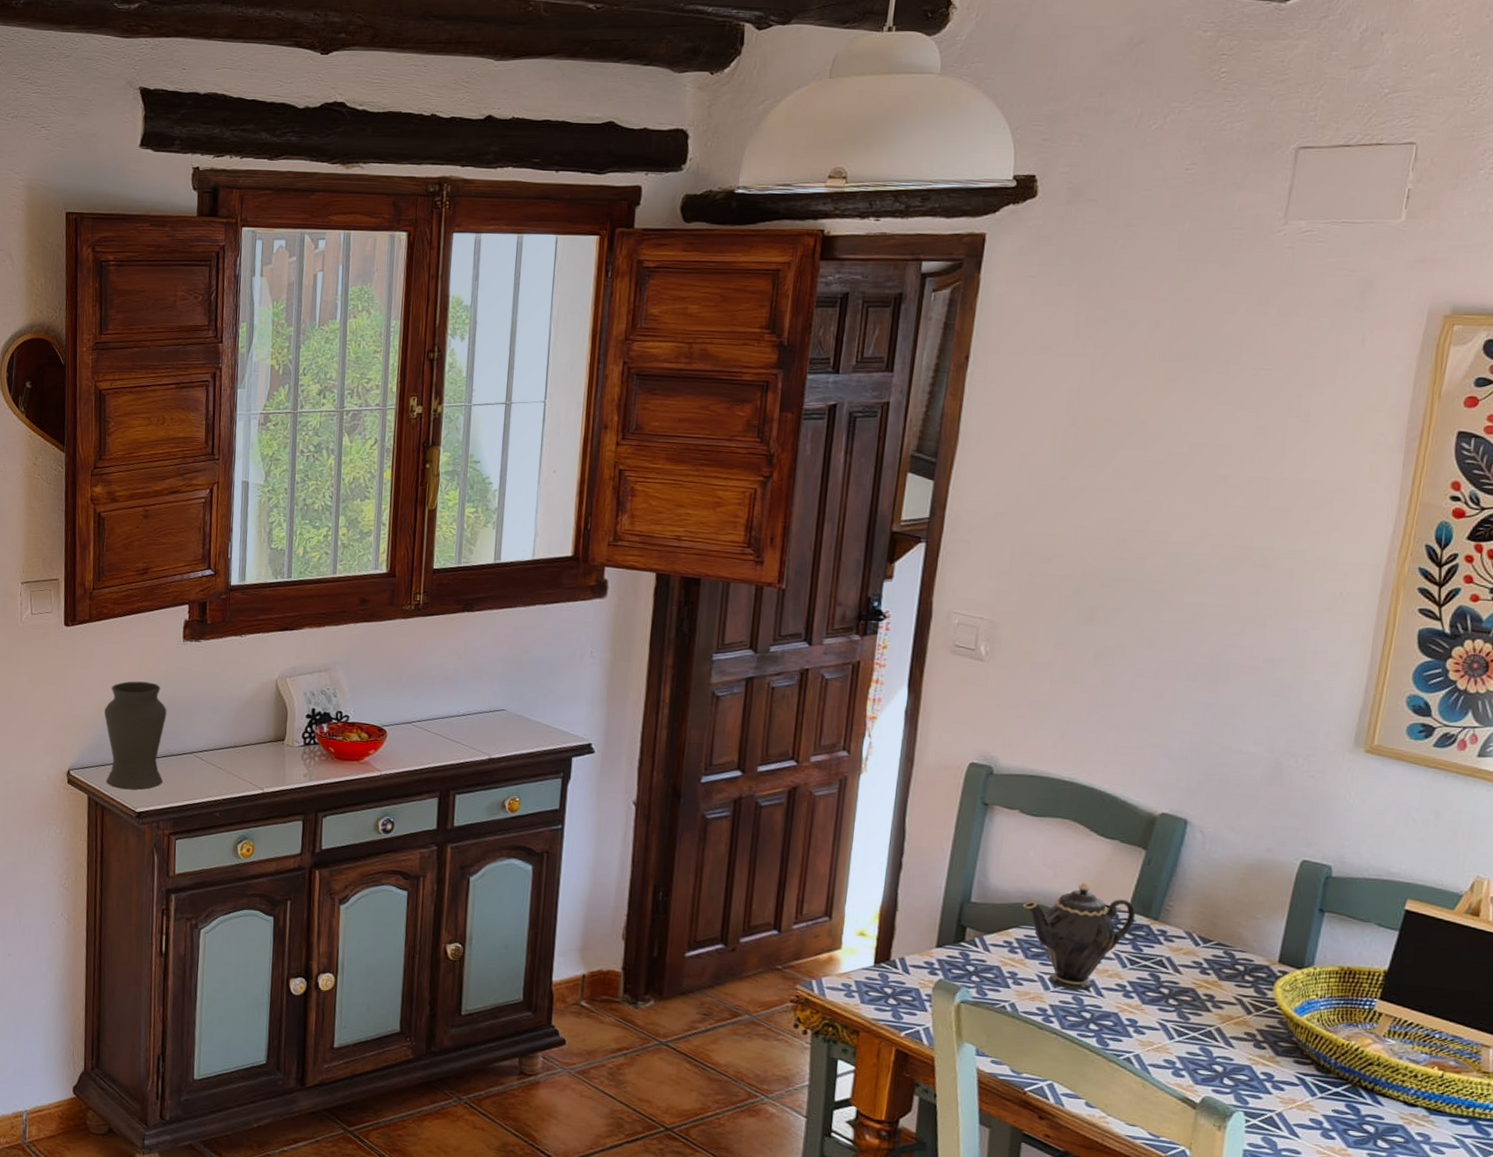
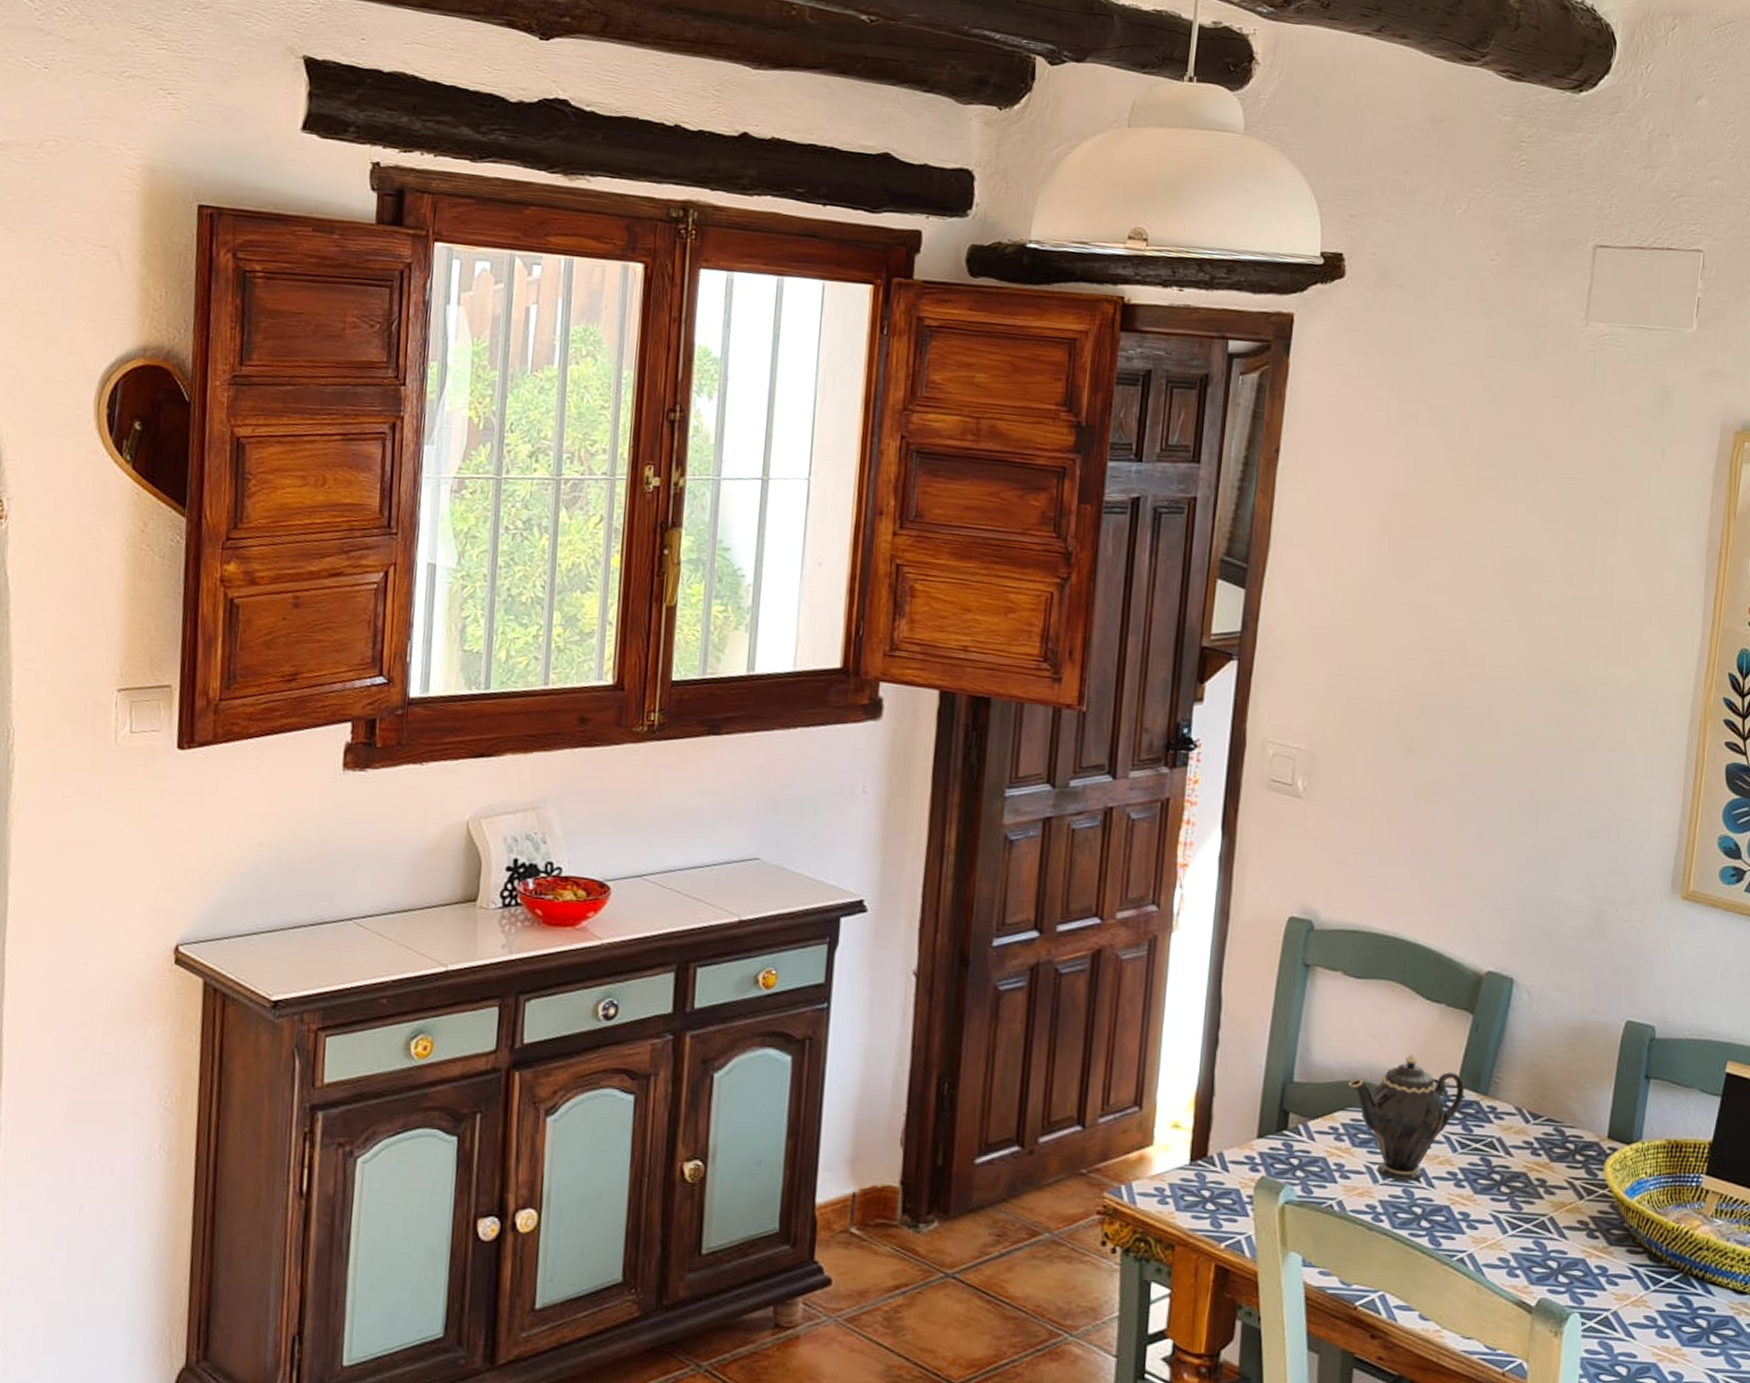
decorative vase: present [104,681,167,790] -> none [229,823,319,971]

